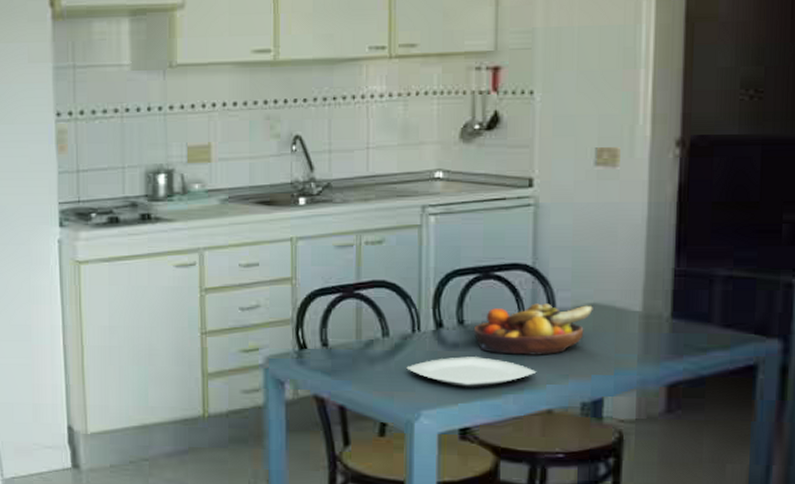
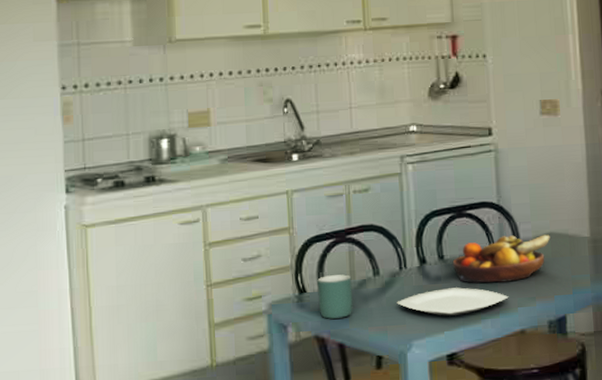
mug: none [319,332,358,379] -> present [317,274,353,319]

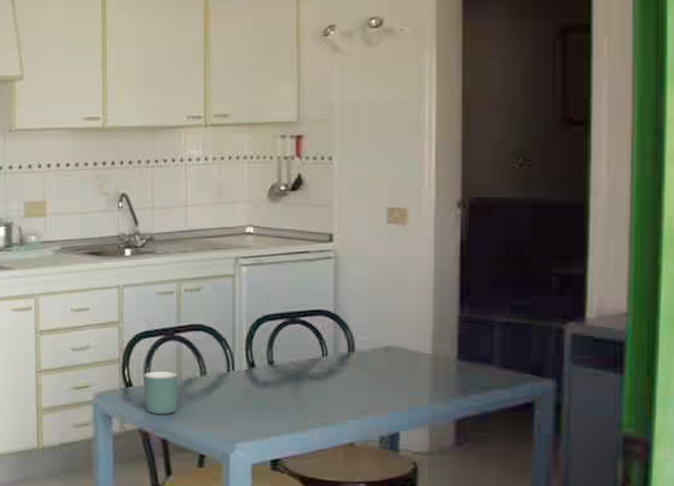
plate: present [397,287,509,316] -> none [222,394,339,422]
fruit bowl: present [452,234,551,283] -> none [282,346,388,393]

